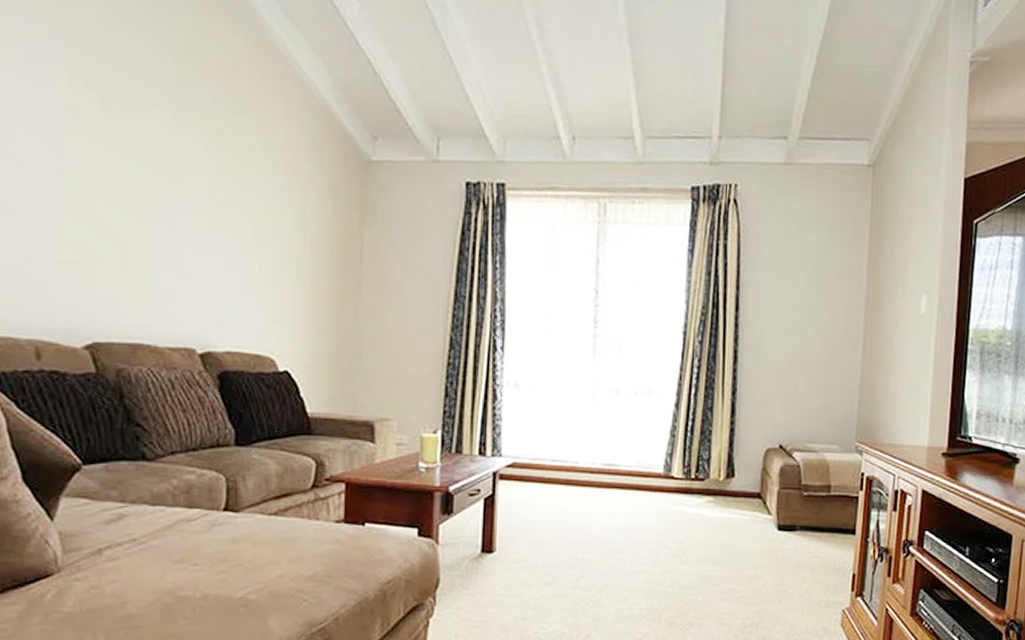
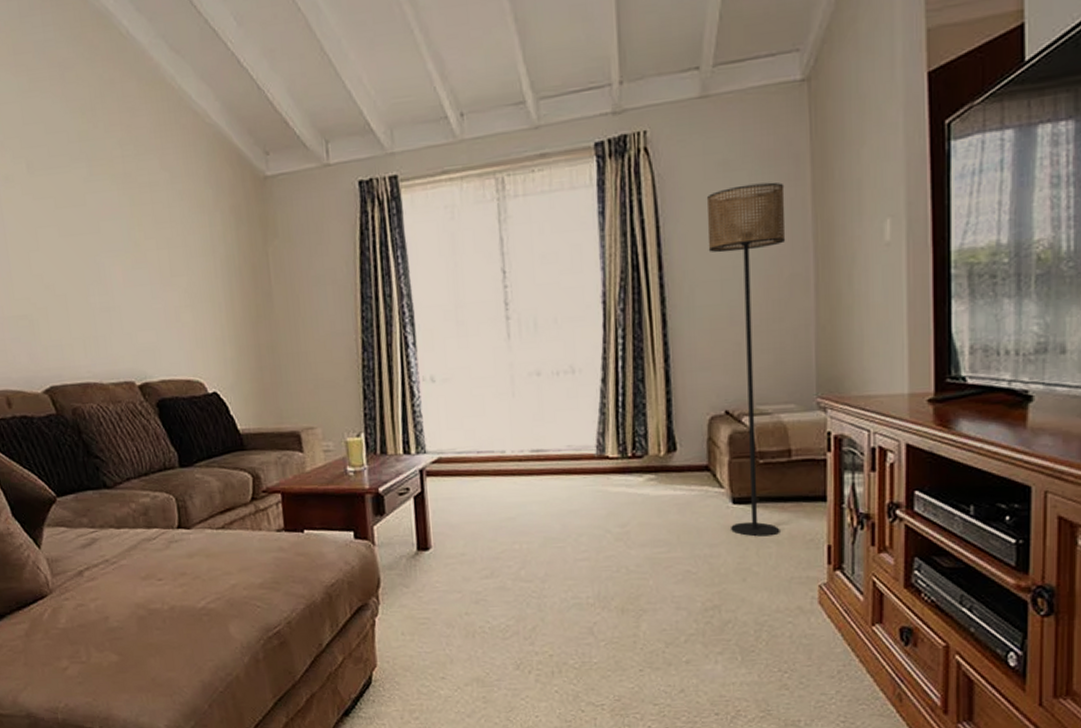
floor lamp: none [774,246,847,562] -> present [706,182,786,537]

